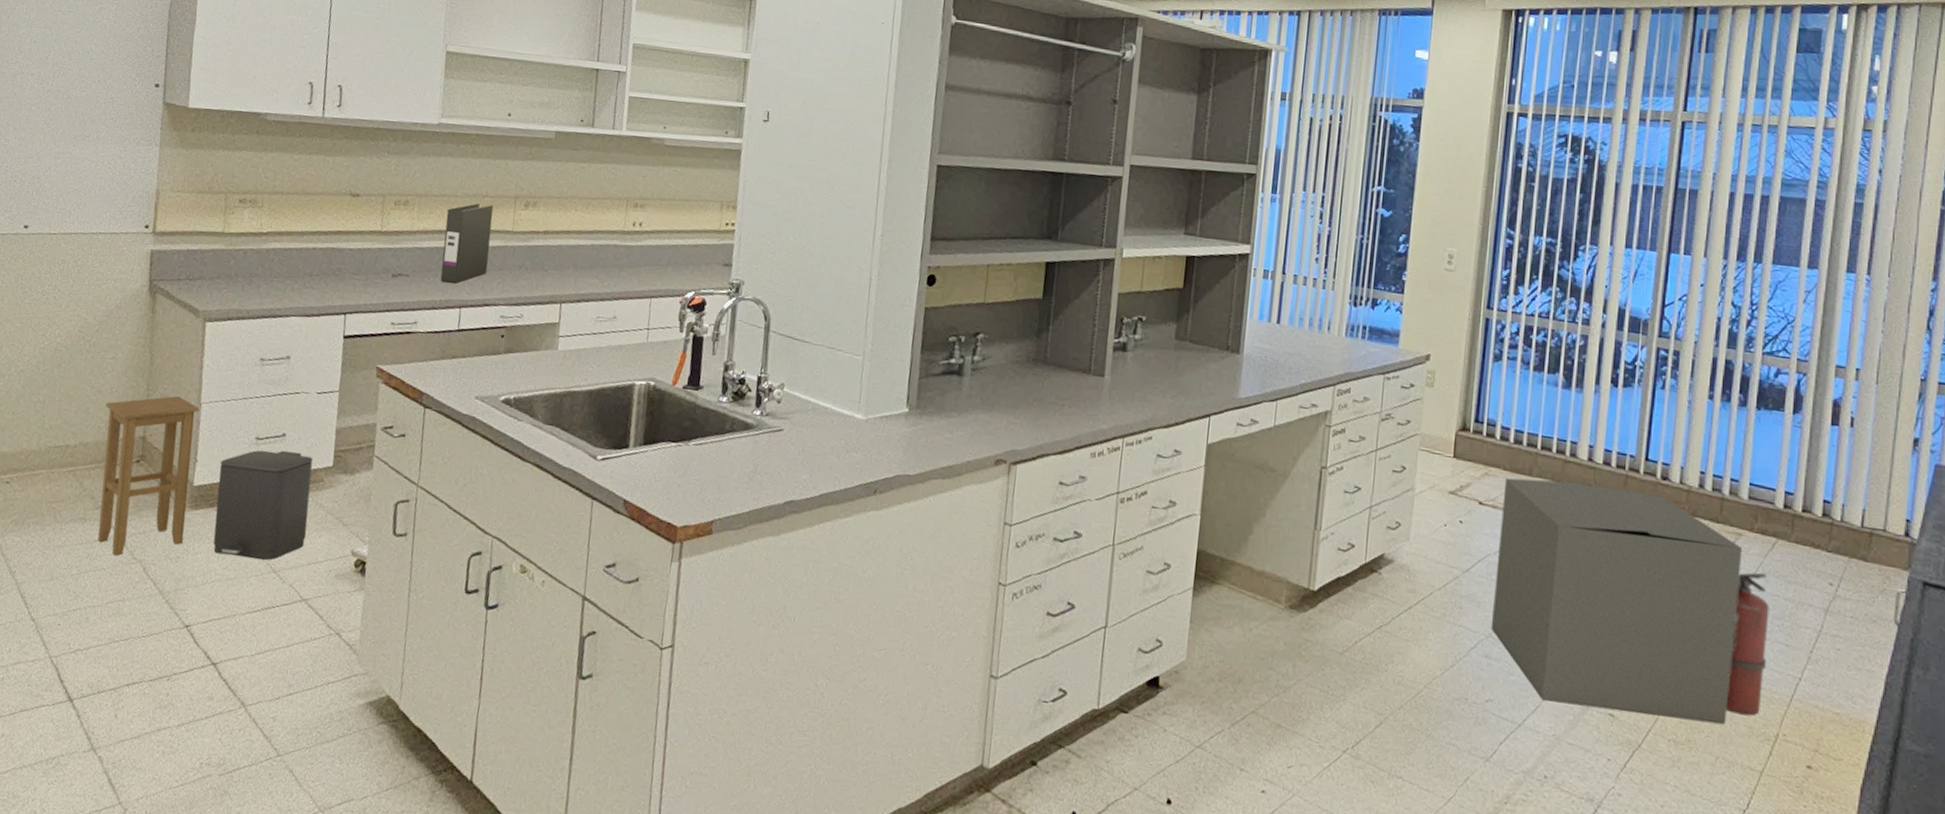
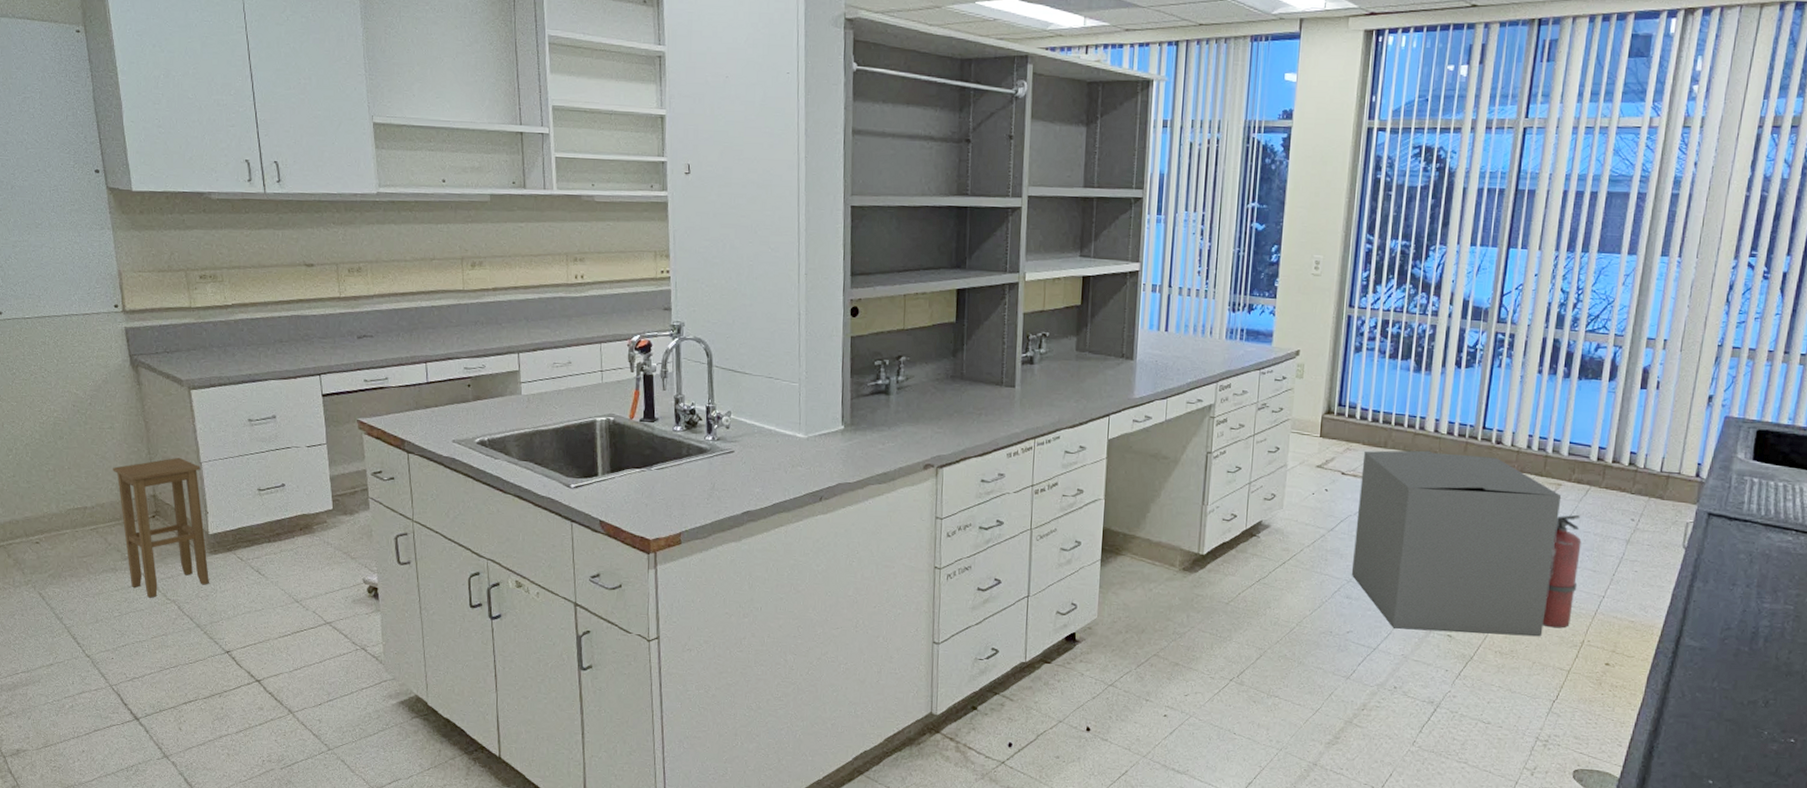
pedal bin: present [213,450,313,560] -> none [230,498,320,592]
binder: present [440,203,494,283] -> none [399,266,446,341]

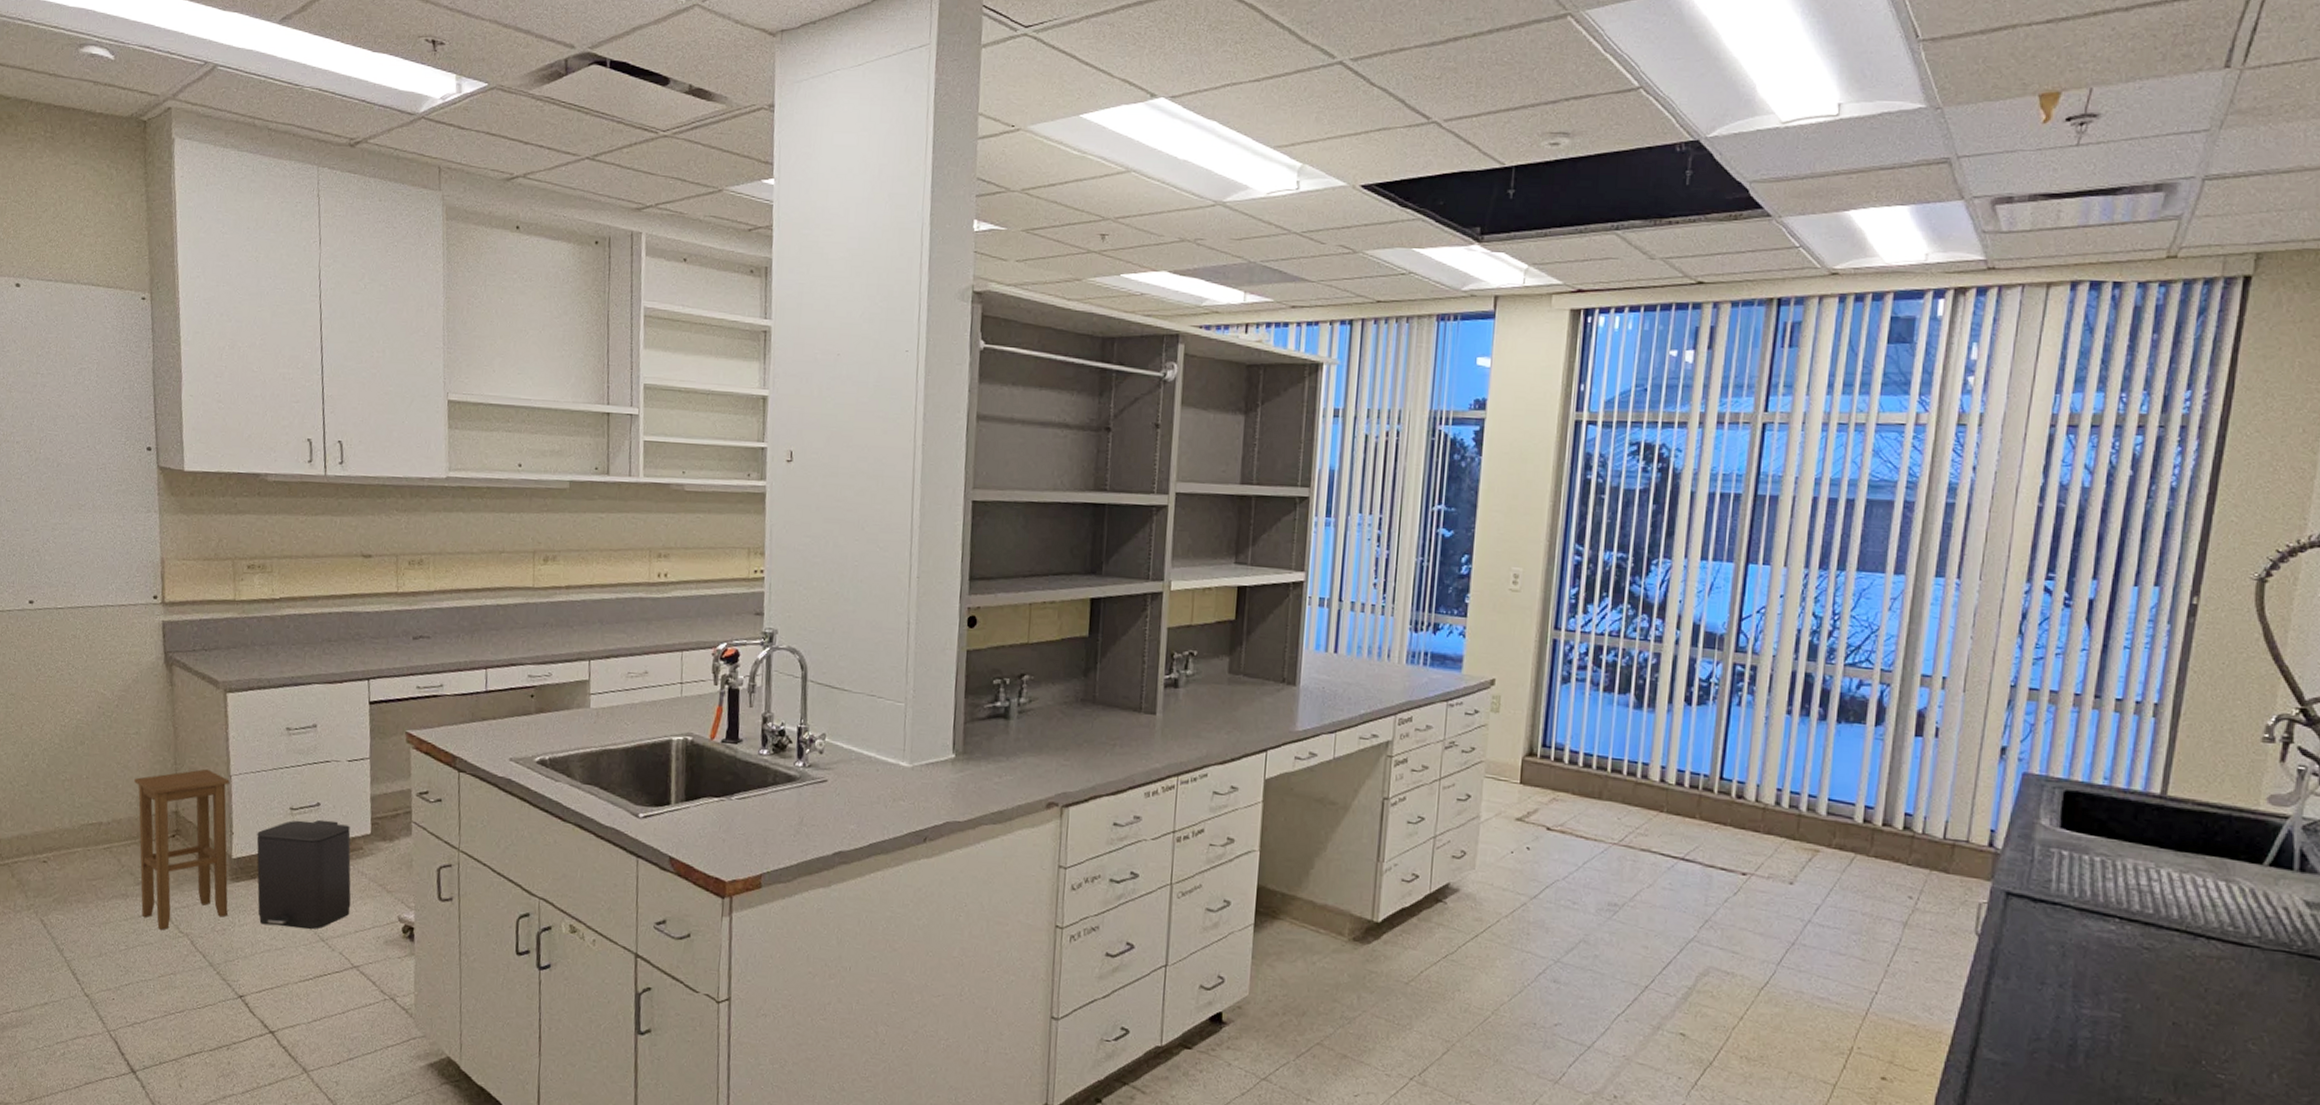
pedal bin: none [230,498,320,592] -> present [256,819,351,929]
cardboard box: present [1351,450,1562,636] -> none [1559,802,1820,1039]
fire extinguisher: present [1542,514,1582,628] -> none [1799,888,1847,1031]

